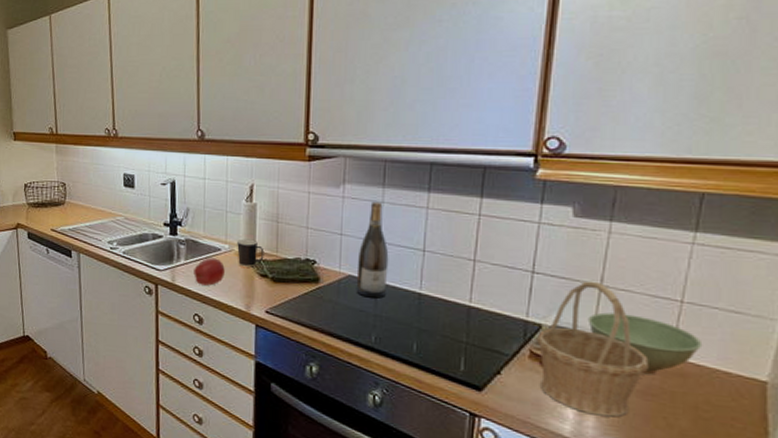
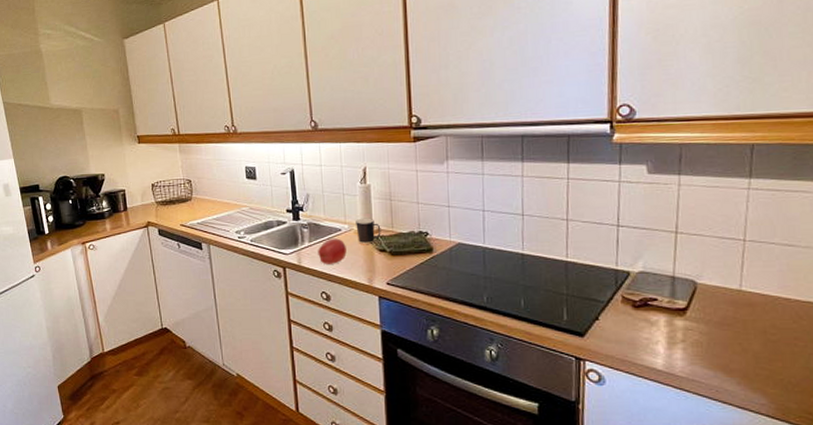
wine bottle: present [356,201,389,299] -> none [465,174,494,262]
basket: present [537,281,649,417] -> none [627,229,723,348]
bowl: present [587,312,703,375] -> none [668,255,765,307]

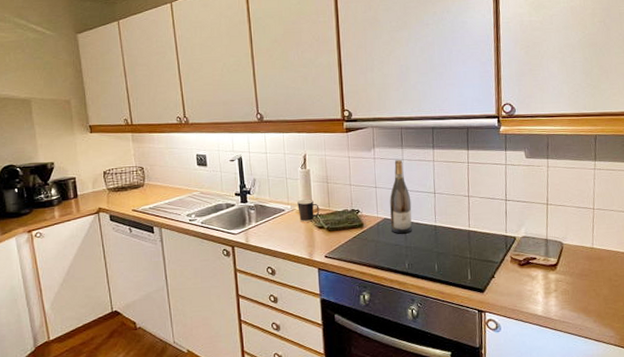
fruit: present [318,238,347,264] -> none [264,218,290,242]
wine bottle: none [465,174,494,262] -> present [389,159,412,234]

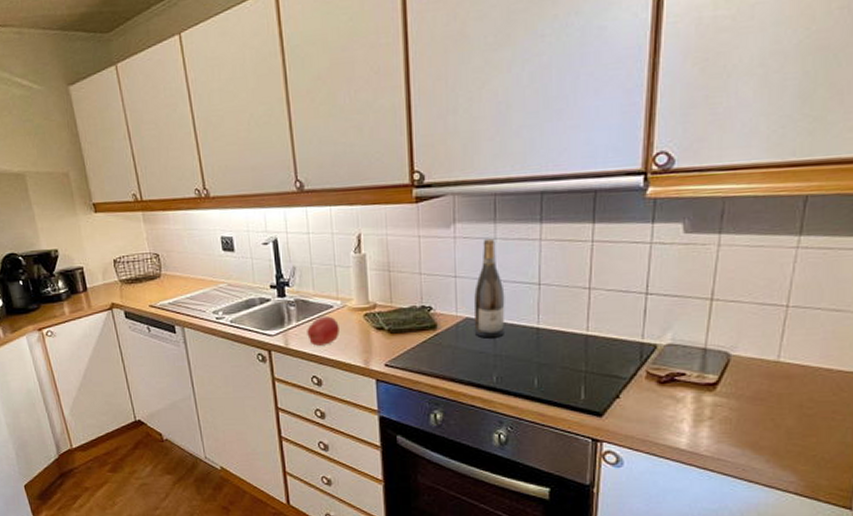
fruit: none [264,218,290,242] -> present [307,316,339,346]
mug: present [297,199,320,222] -> none [349,292,379,322]

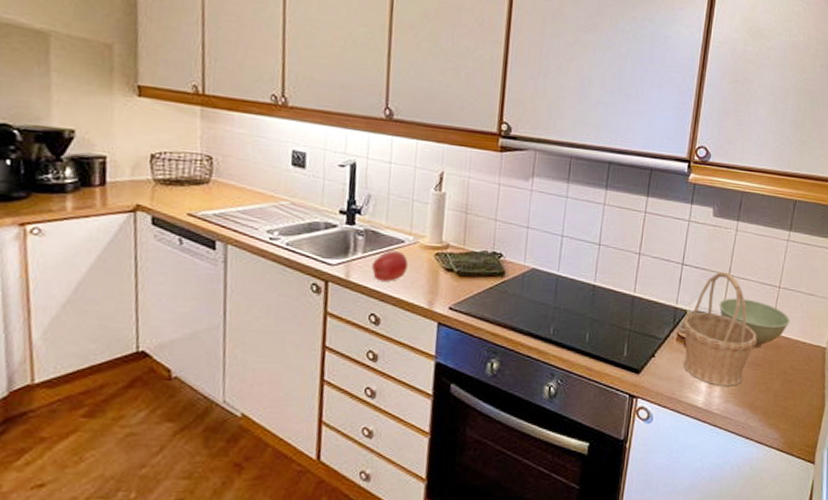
wine bottle: present [473,238,505,339] -> none [539,196,570,291]
basket: none [653,296,757,426] -> present [683,271,757,386]
bowl: none [700,324,807,381] -> present [719,298,791,349]

